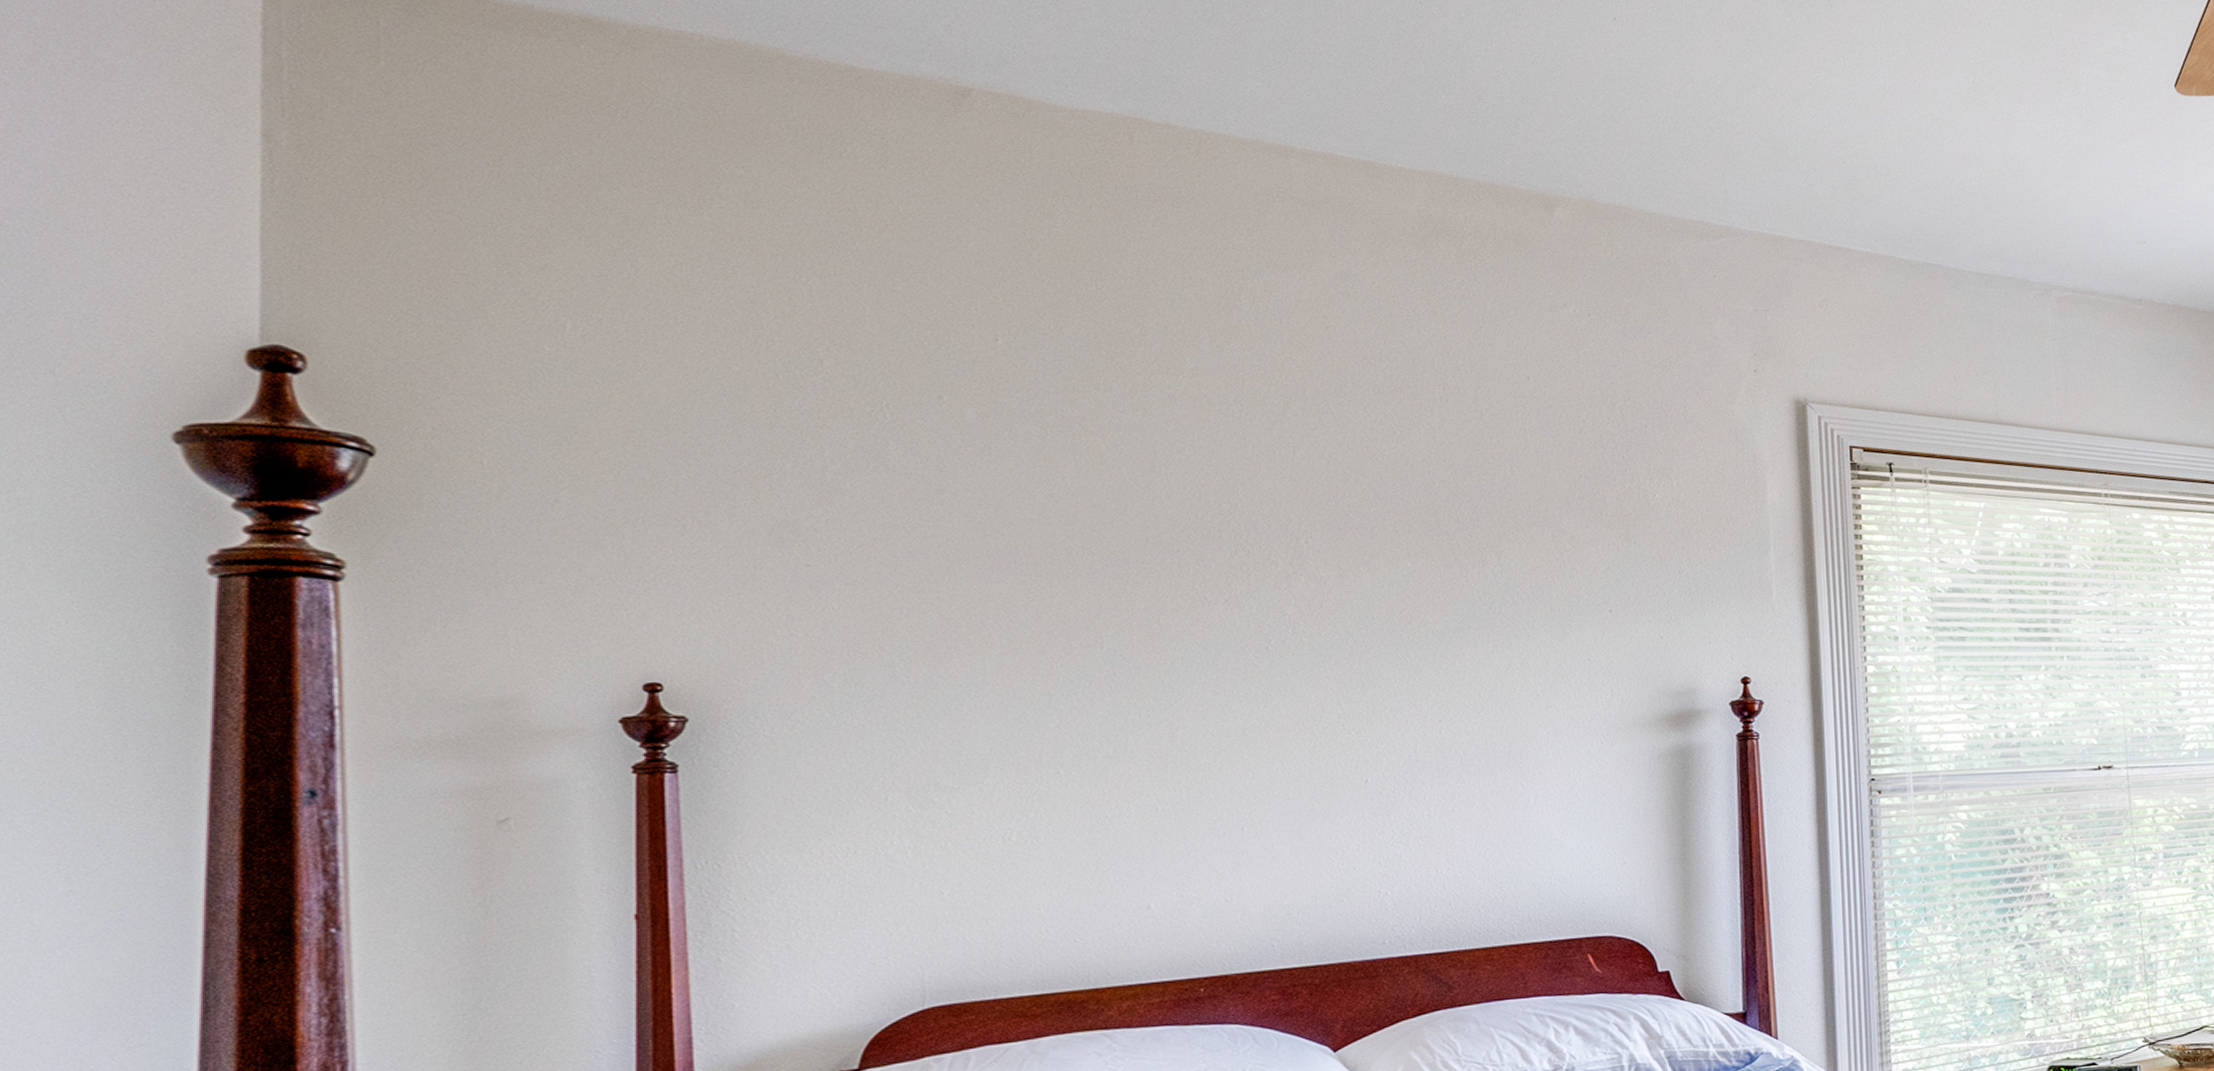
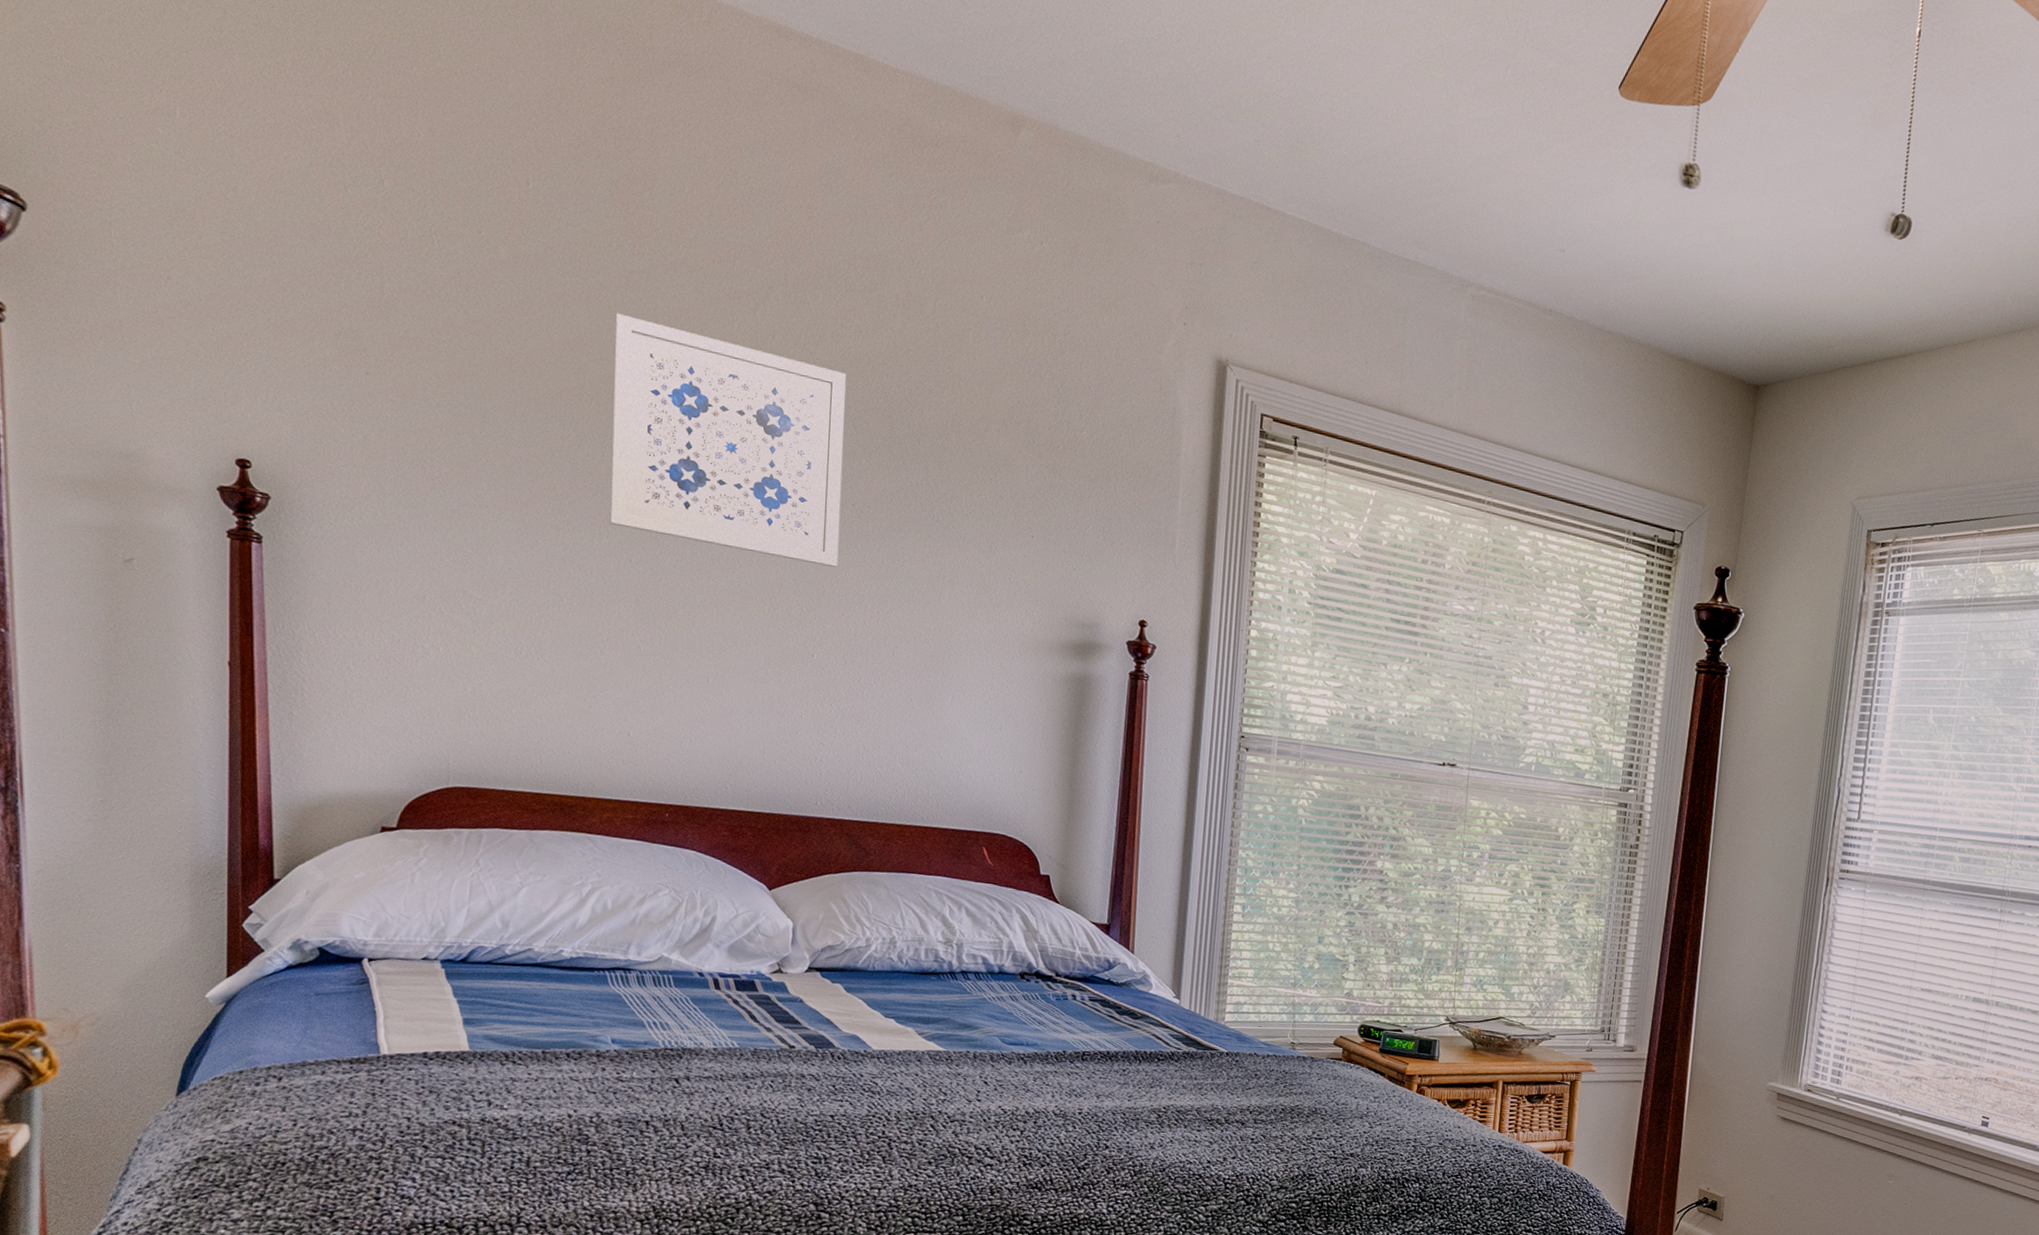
wall art: none [1107,456,1388,682] -> present [609,313,846,568]

